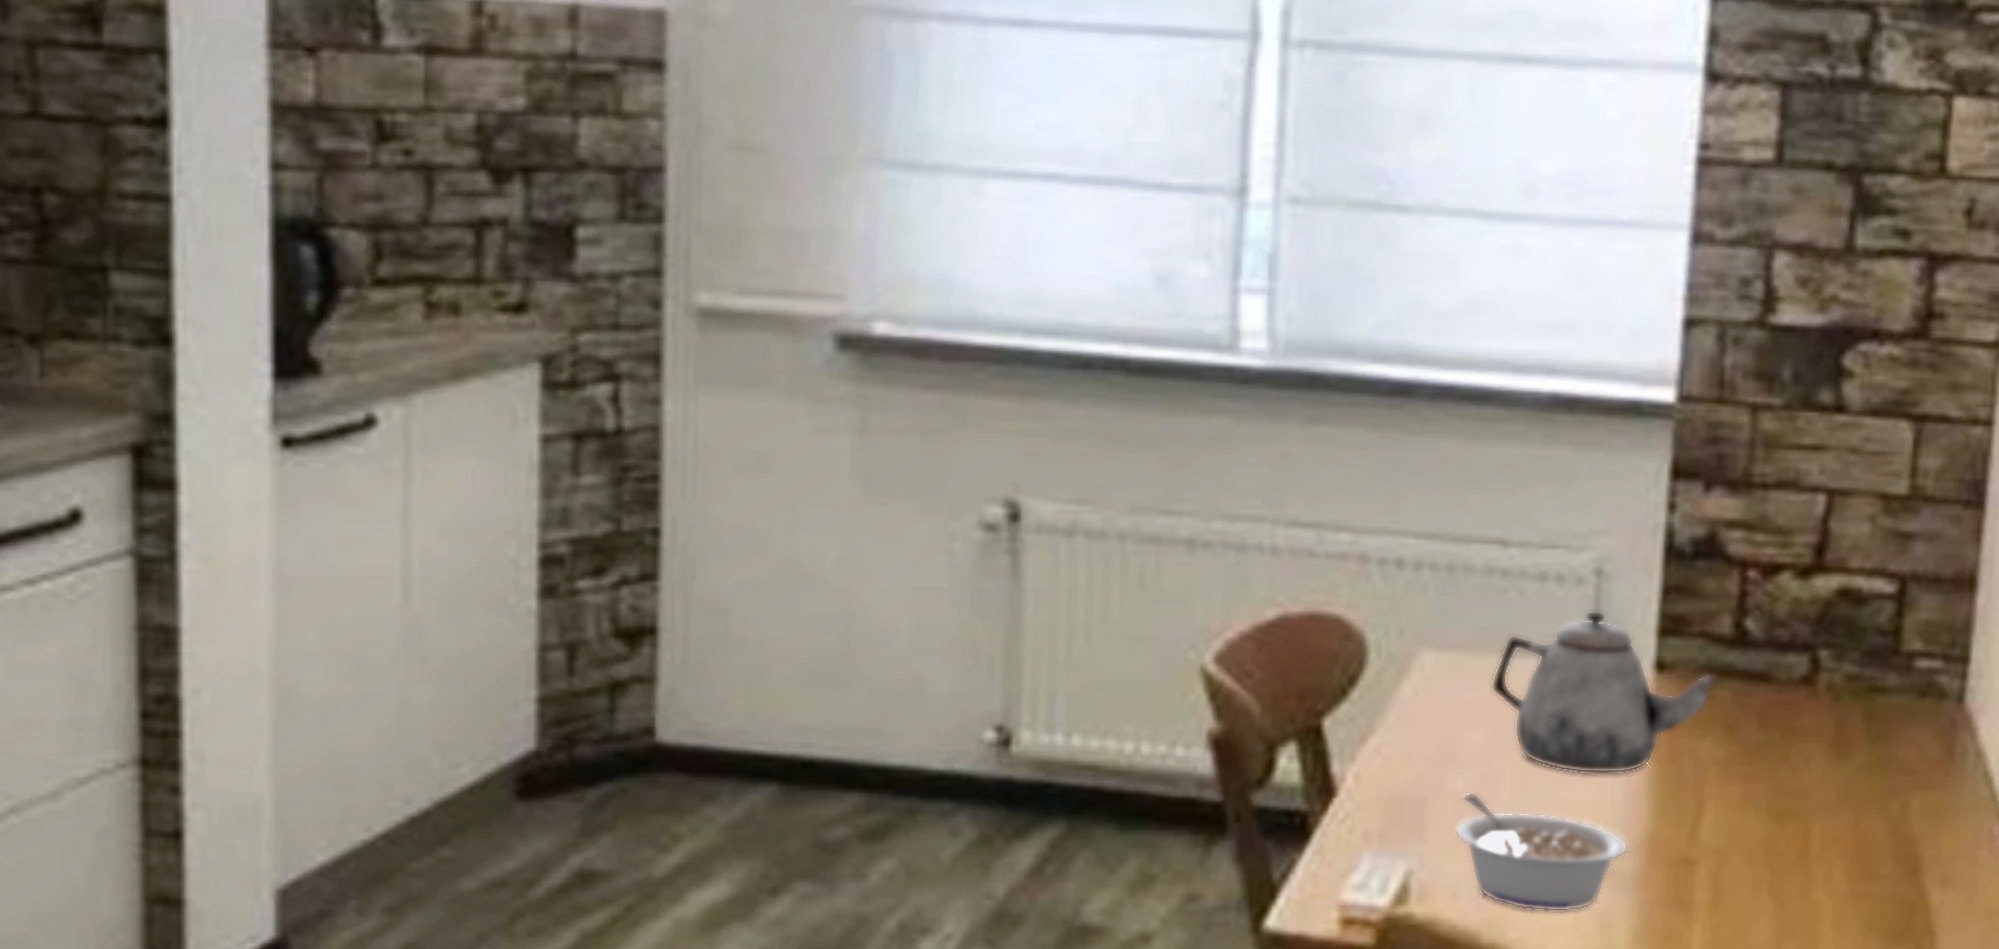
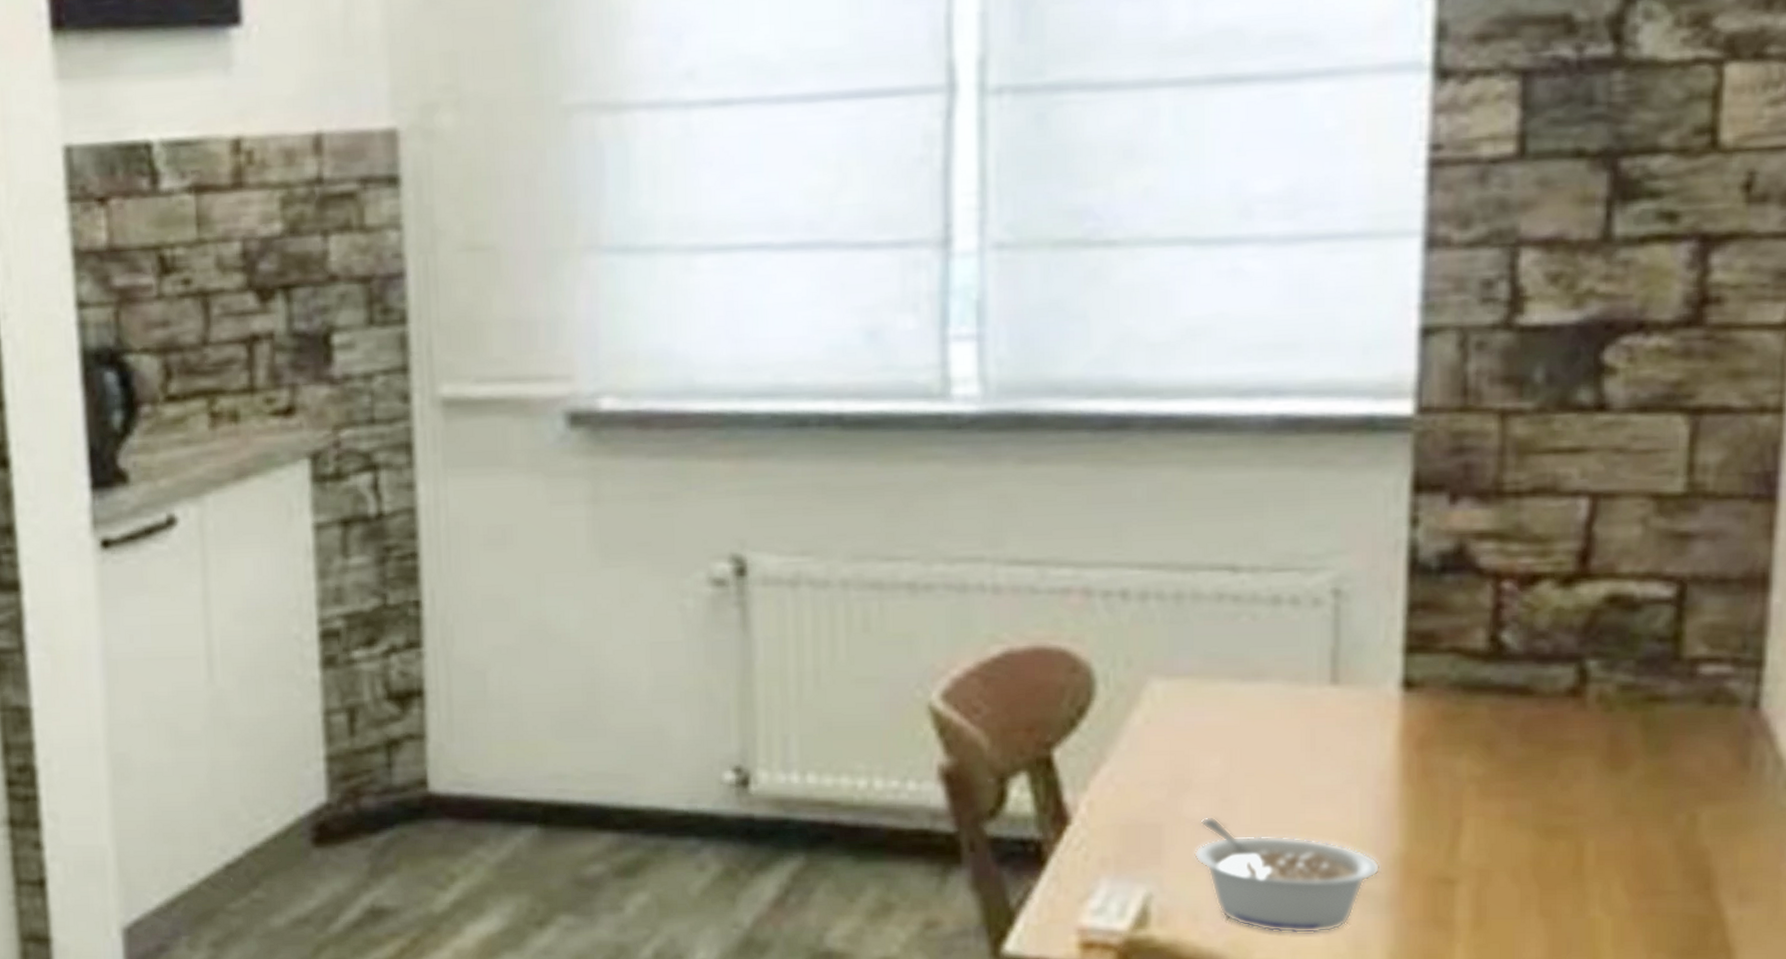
teapot: present [1491,610,1721,774] -> none [1226,631,1476,796]

